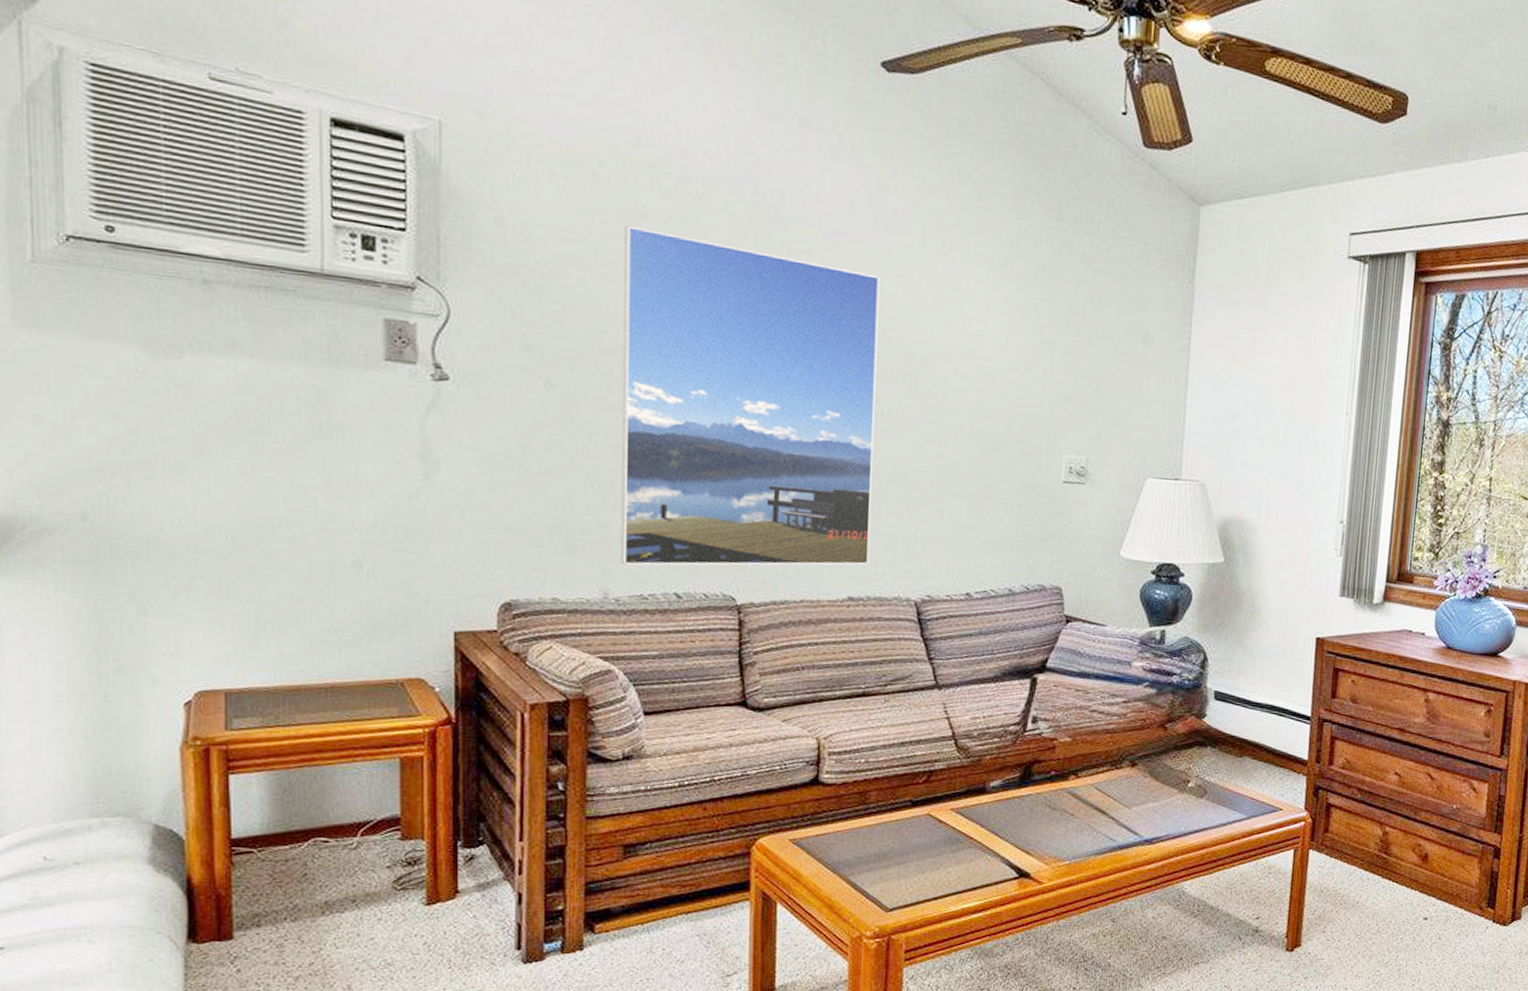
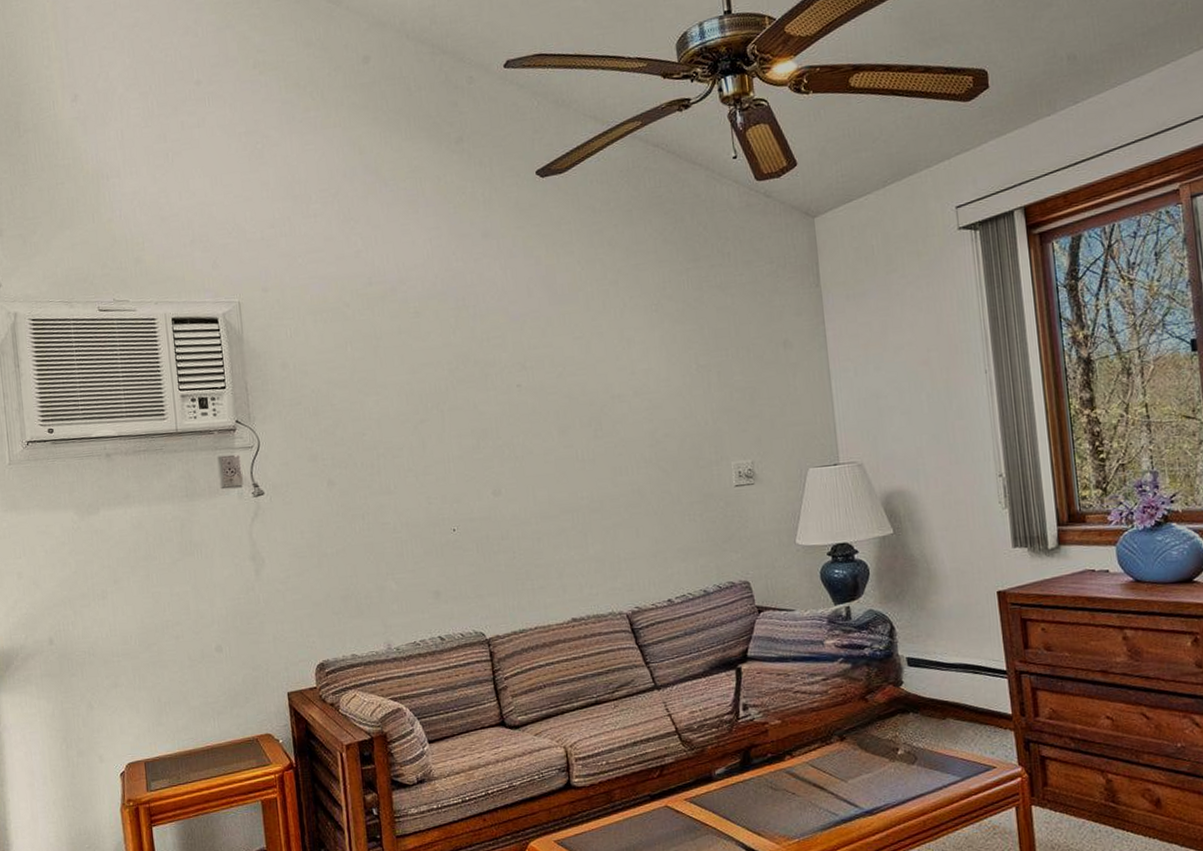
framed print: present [621,225,880,566] -> none [369,343,585,619]

